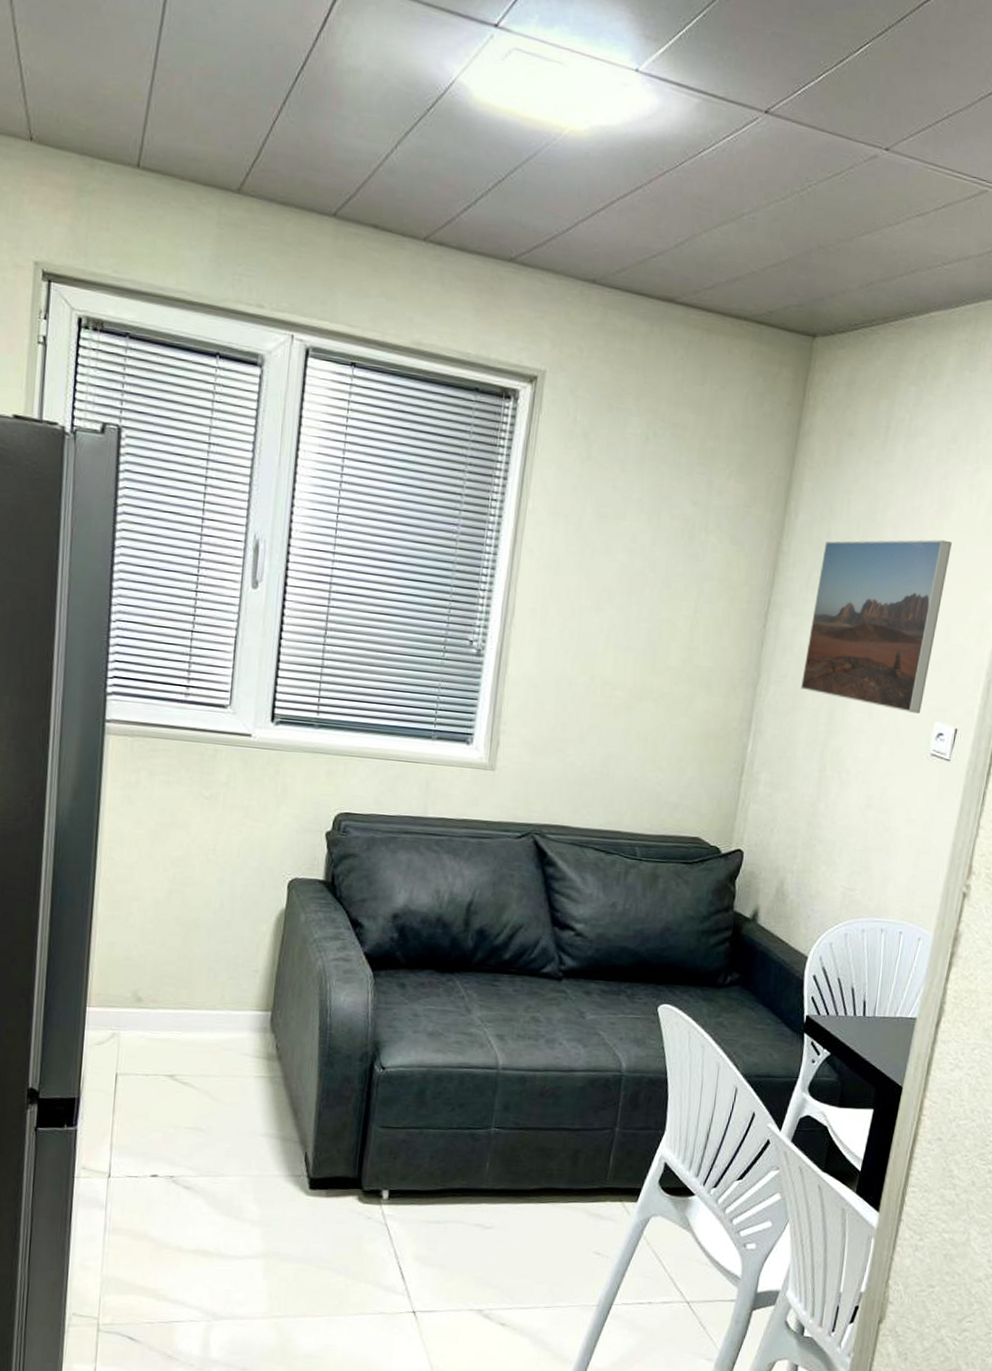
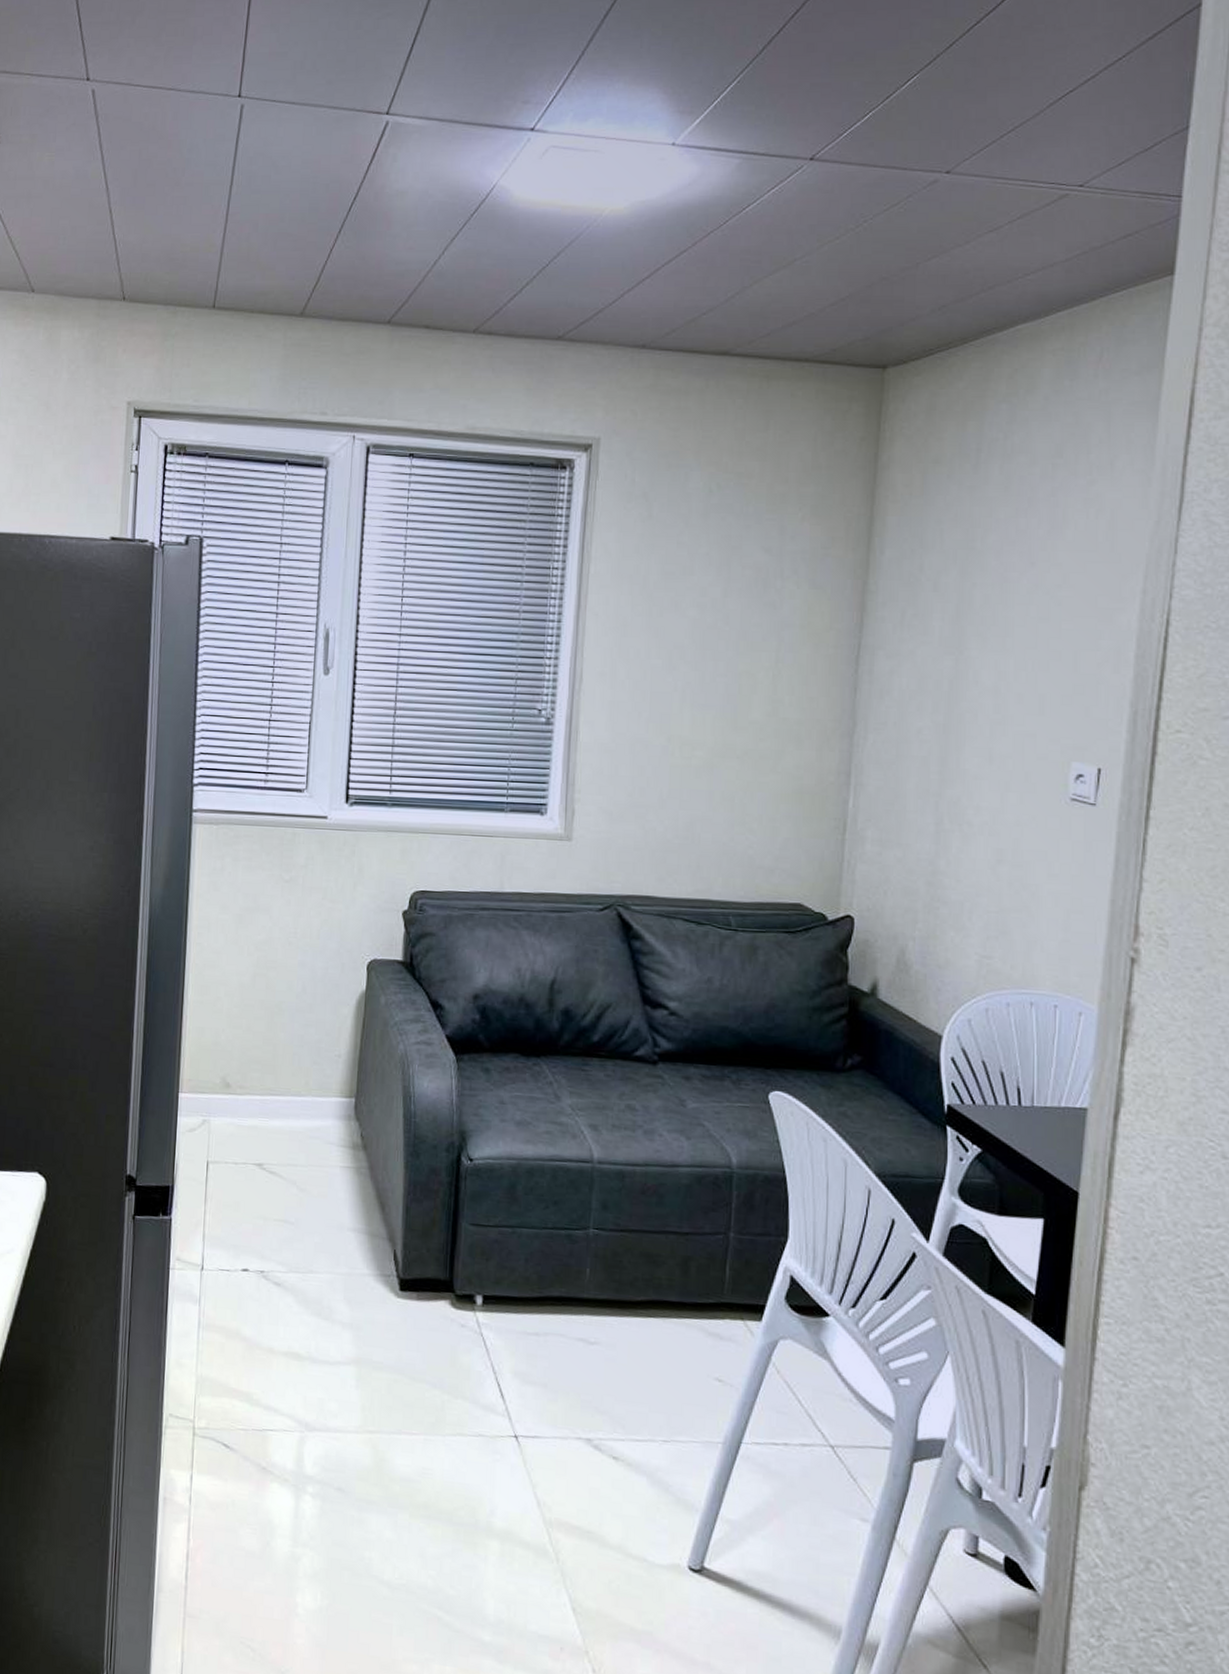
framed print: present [801,539,952,714] -> none [905,561,1070,754]

